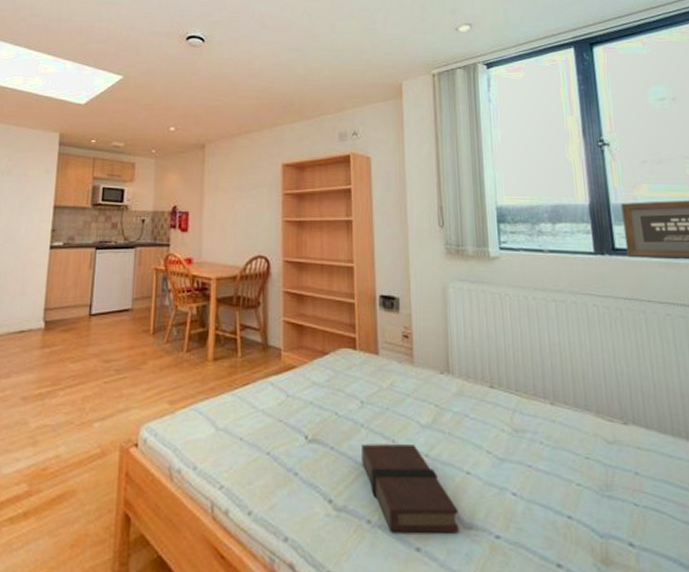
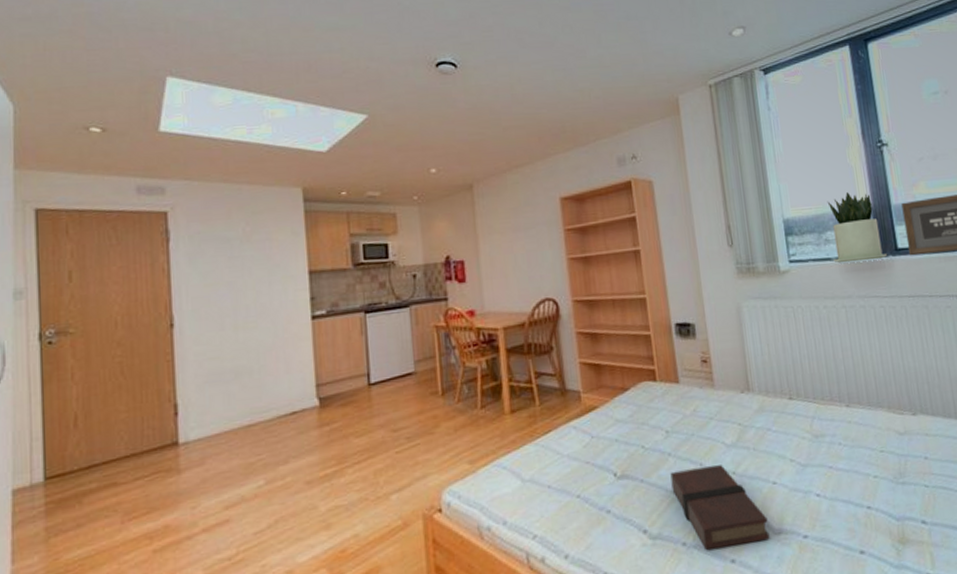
planter: none [542,187,604,257] -> present [827,192,888,264]

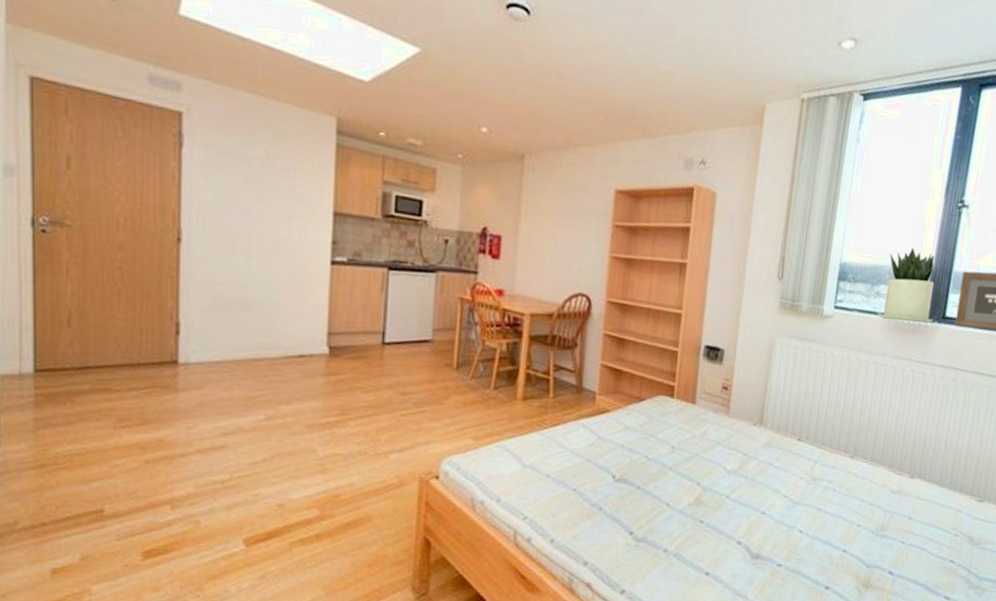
book: present [670,465,770,550] -> none [665,485,749,562]

